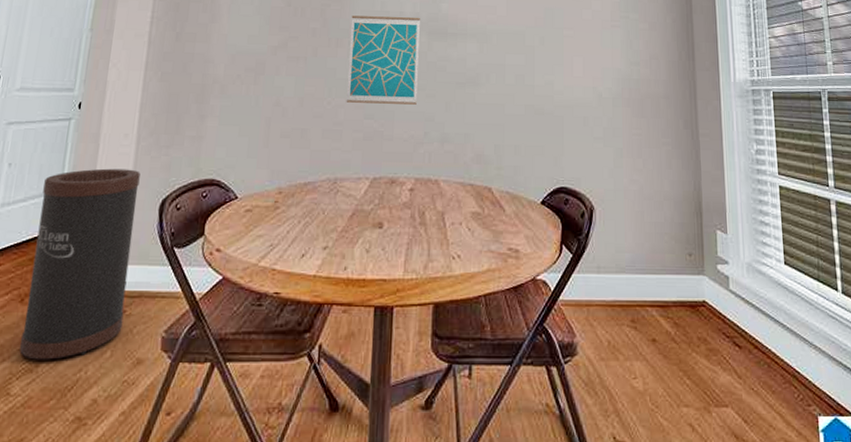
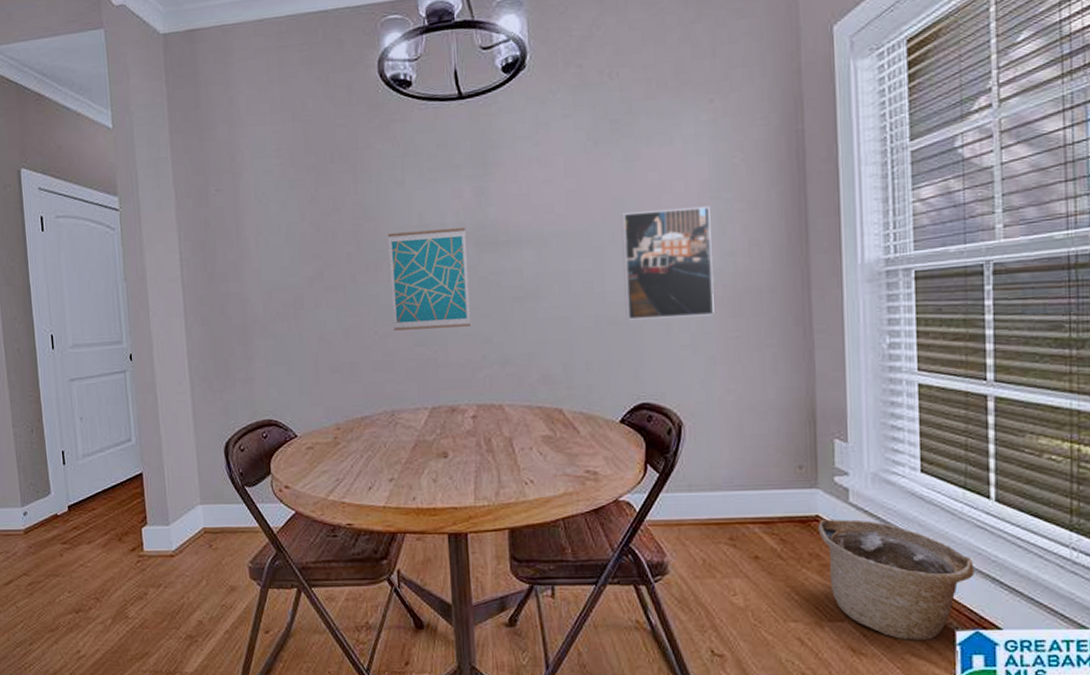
trash can: present [20,168,141,360] -> none [115,415,212,589]
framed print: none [550,21,622,114] -> present [621,205,714,320]
basket: none [705,304,831,427] -> present [818,519,976,640]

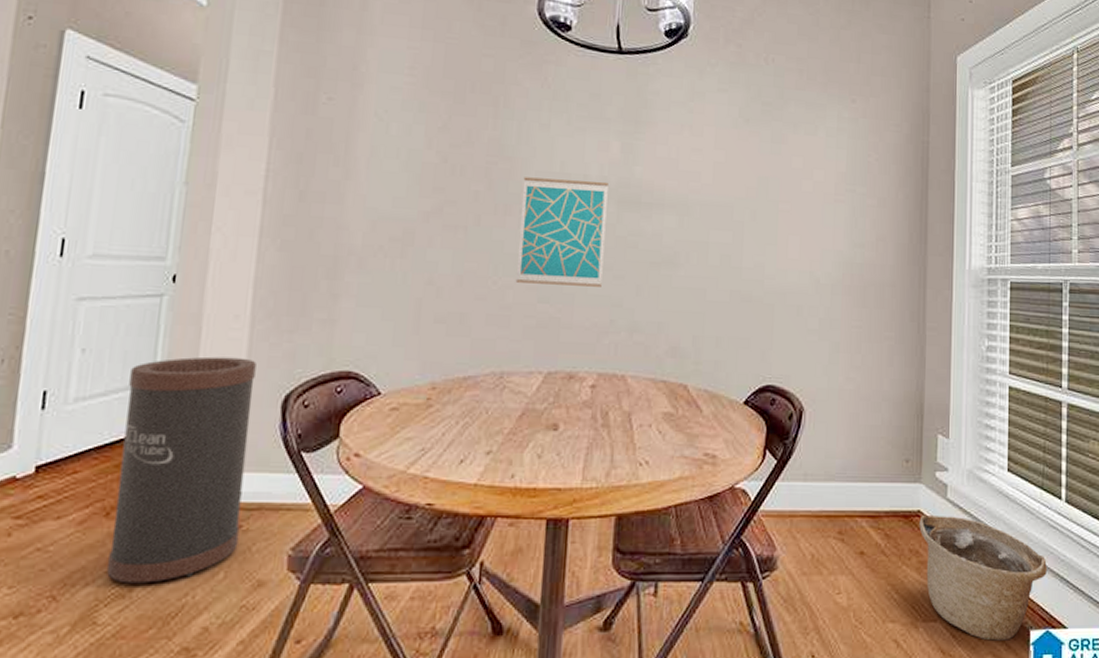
trash can: none [115,415,212,589] -> present [107,356,257,584]
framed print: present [621,205,714,320] -> none [759,192,845,303]

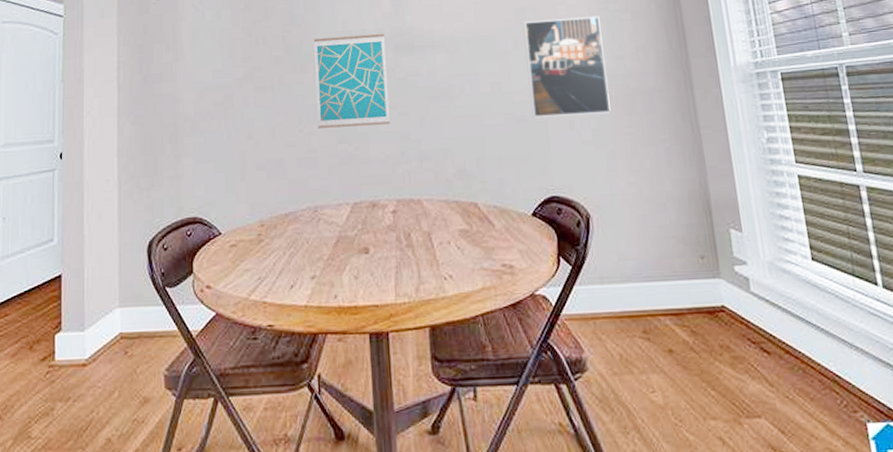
trash can: present [107,356,257,584] -> none [35,213,126,404]
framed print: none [759,192,845,303] -> present [523,15,611,118]
basket: present [919,514,1048,641] -> none [725,309,876,436]

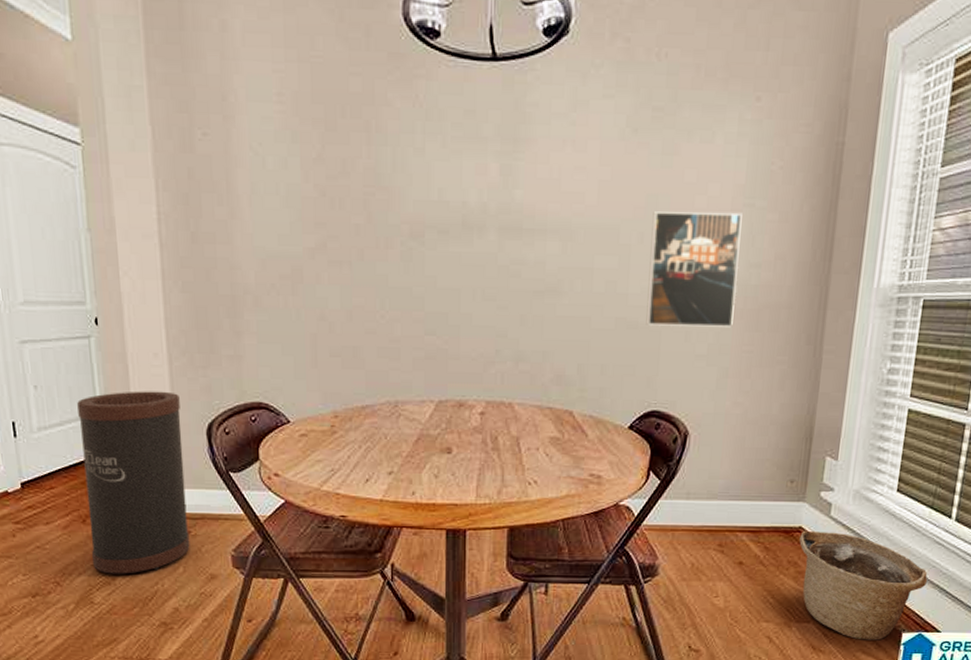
trash can: none [35,213,126,404] -> present [77,391,190,574]
wall art: present [313,34,390,128] -> none [402,207,488,318]
basket: none [725,309,876,436] -> present [799,530,928,640]

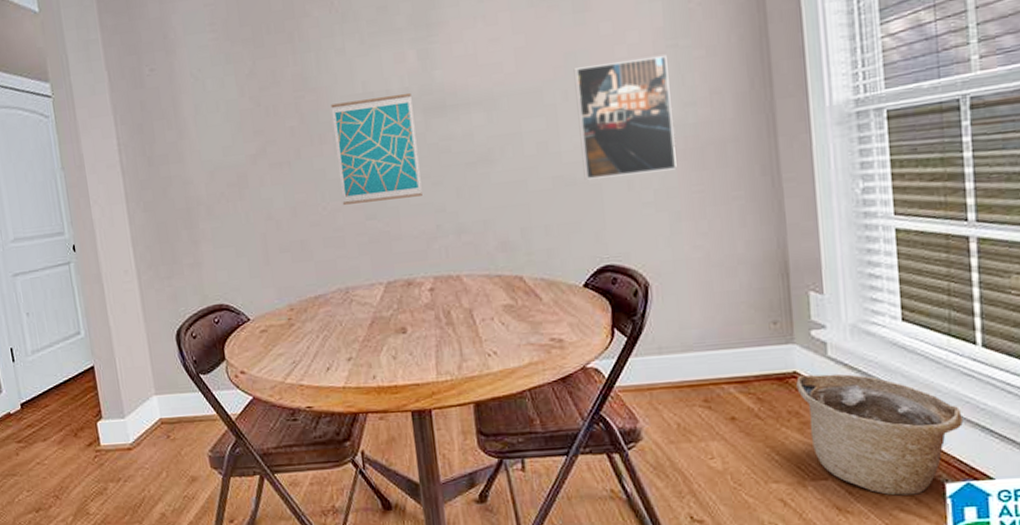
trash can: present [77,391,190,574] -> none [63,304,171,484]
wall art: none [402,207,488,318] -> present [330,94,422,205]

